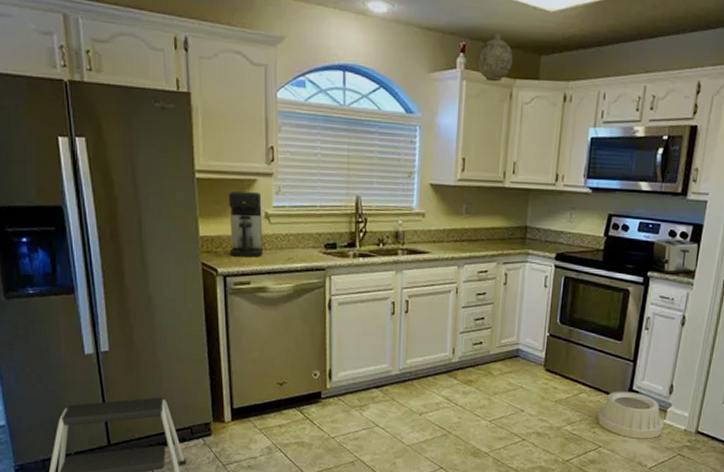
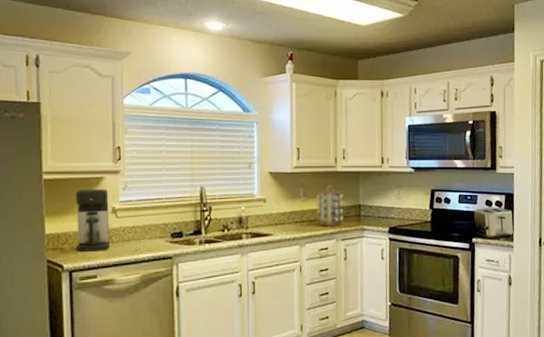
spice rack: none [477,202,510,248] -> present [315,185,345,226]
decorative vase: present [478,32,514,82] -> none [304,43,335,83]

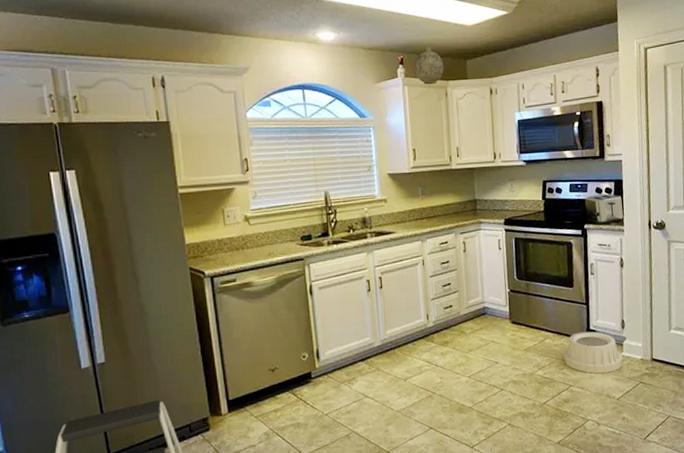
coffee maker: present [75,189,111,252] -> none [209,199,246,259]
decorative vase: none [304,43,335,83] -> present [415,46,444,85]
spice rack: present [315,185,345,226] -> none [434,182,462,222]

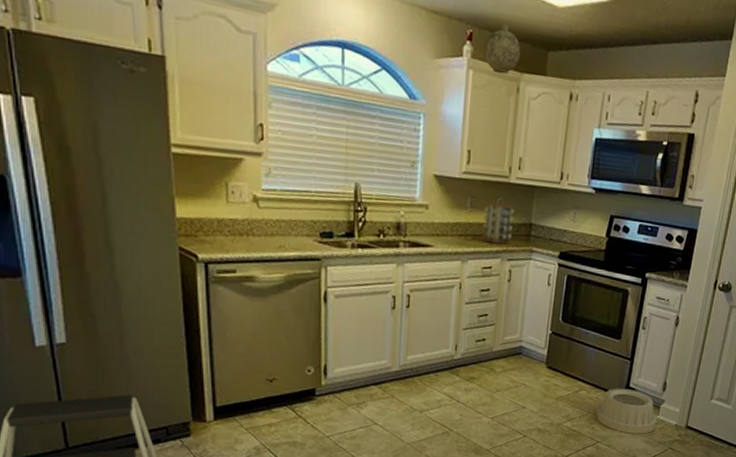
spice rack: none [434,182,462,222] -> present [481,197,515,244]
toaster: present [584,193,624,225] -> none [650,241,692,277]

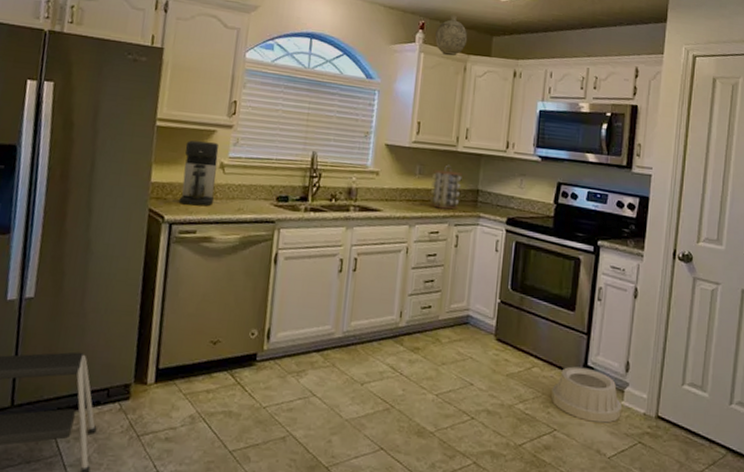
coffee maker: none [210,170,252,244] -> present [178,140,219,207]

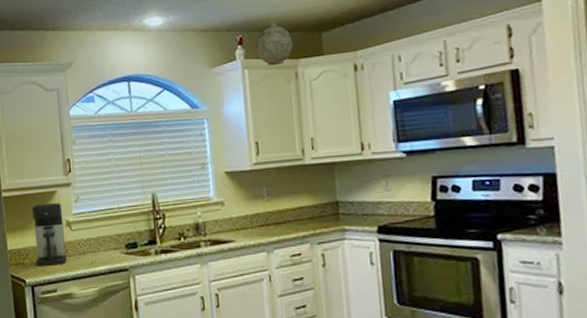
spice rack: present [429,164,463,210] -> none [282,180,320,229]

